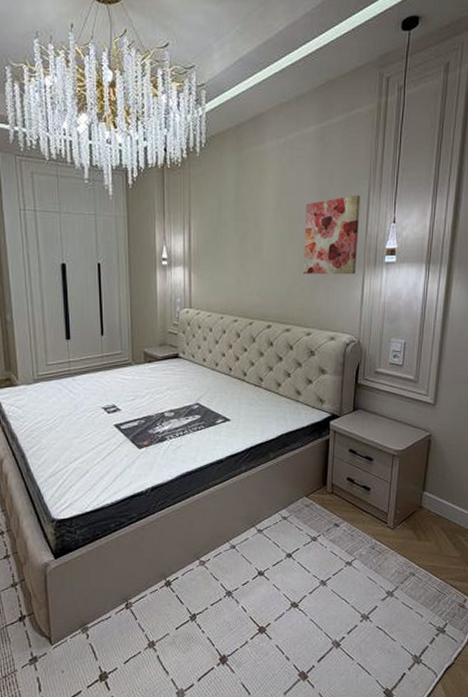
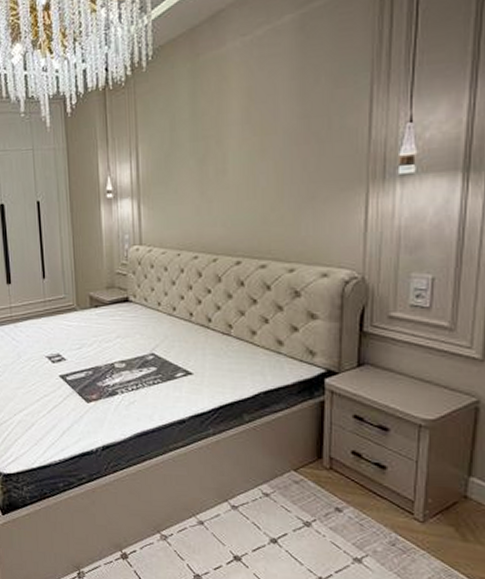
wall art: present [303,195,361,275] -> none [281,92,360,197]

